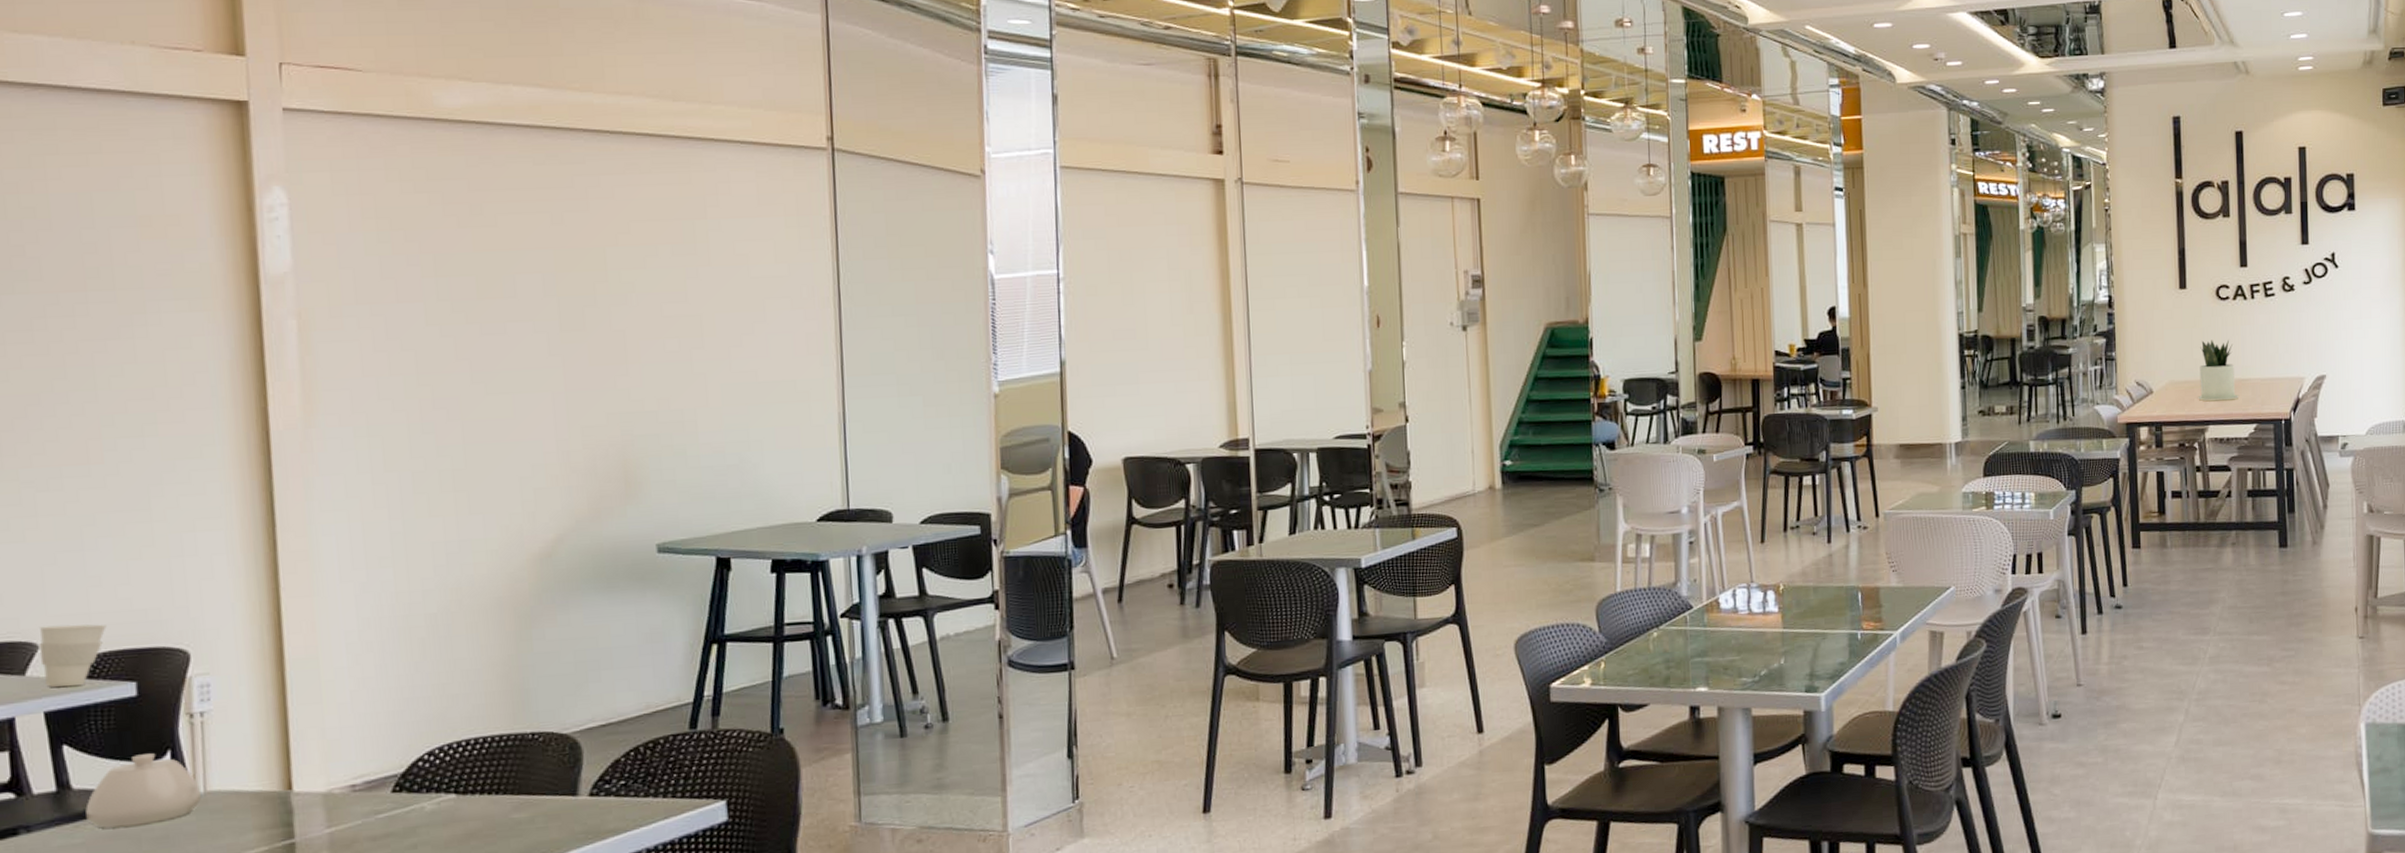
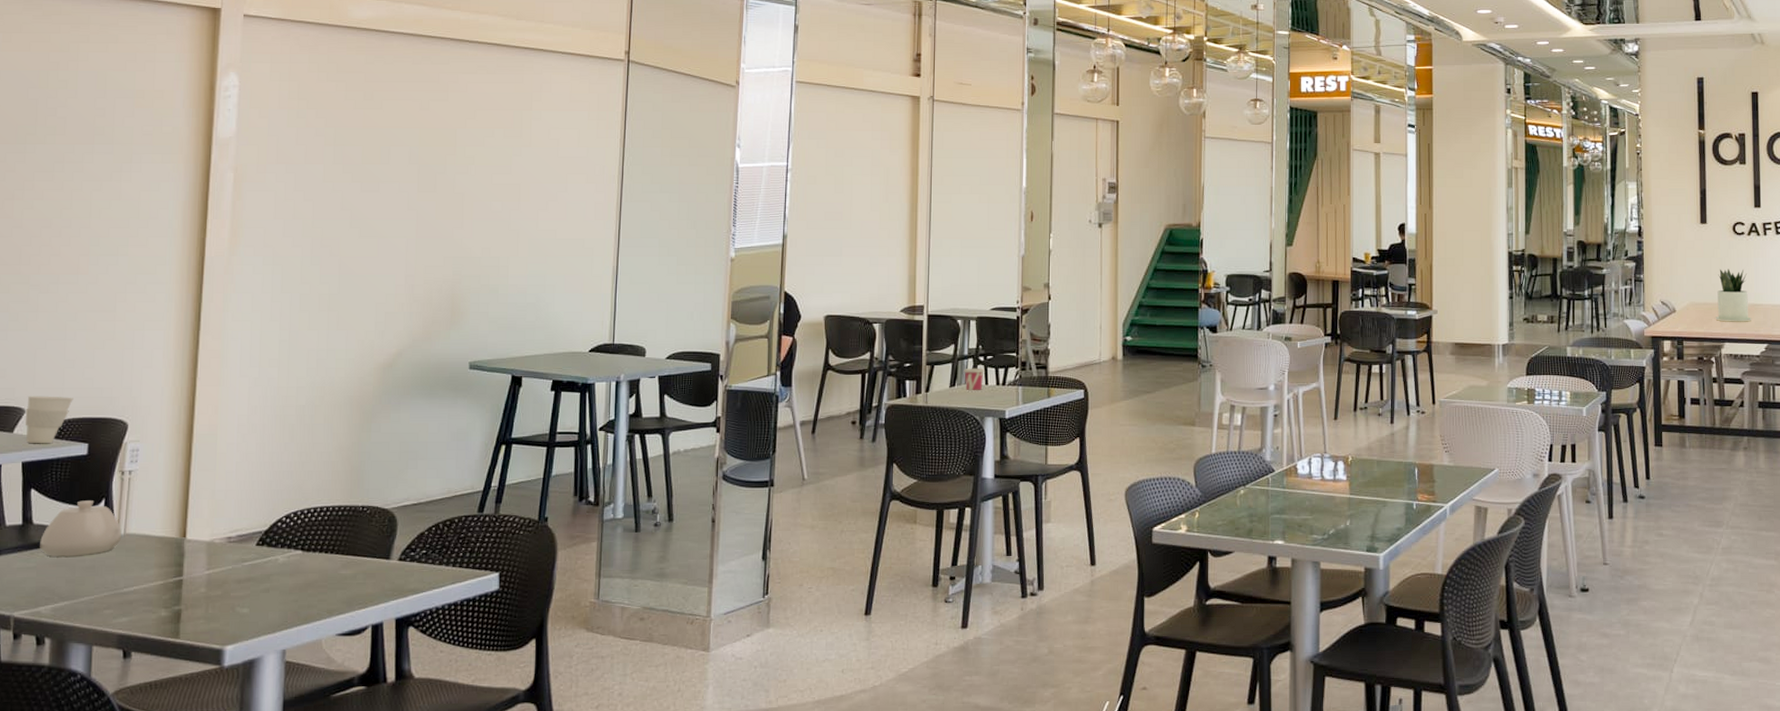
cup: none [1305,509,1331,538] -> present [964,367,984,391]

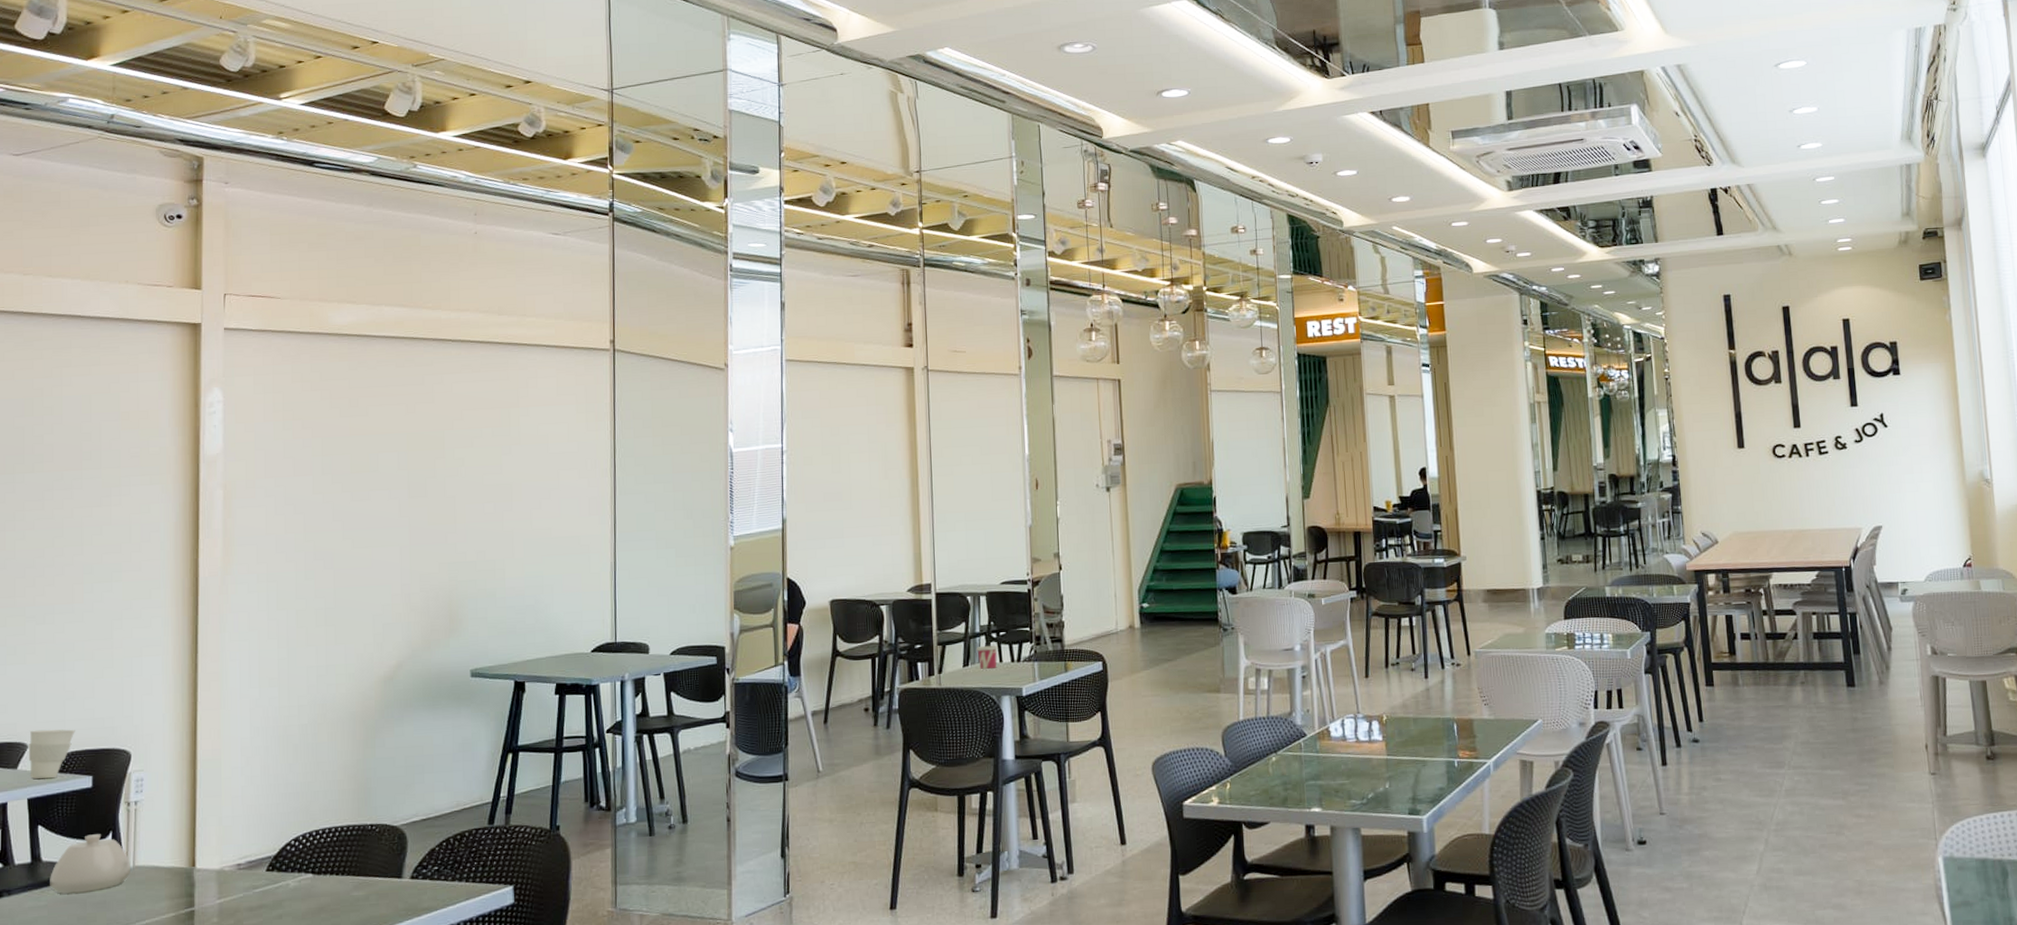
planter: present [1714,269,1752,323] -> none [1760,494,1800,551]

